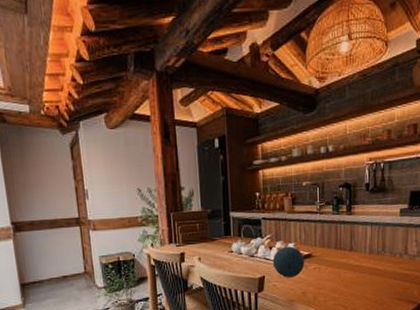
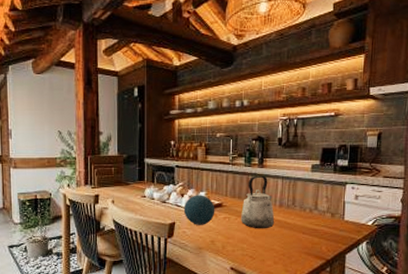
kettle: none [331,222,366,278] -> present [241,175,275,229]

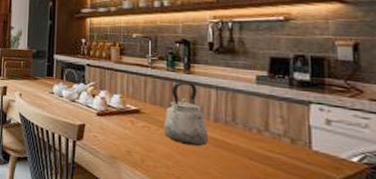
decorative orb: present [183,195,215,225] -> none [95,97,132,132]

